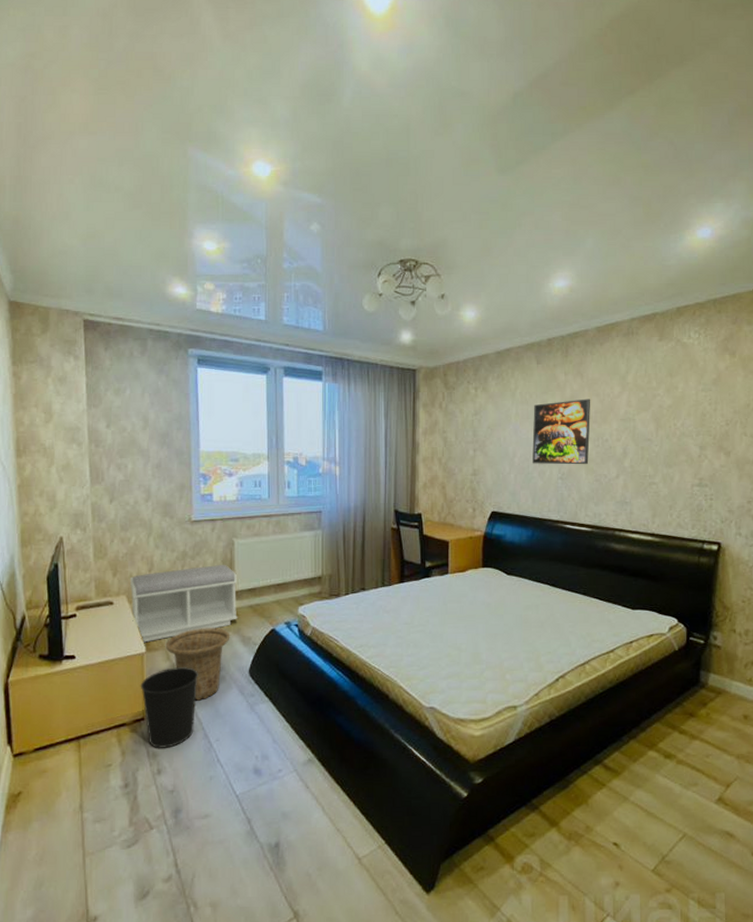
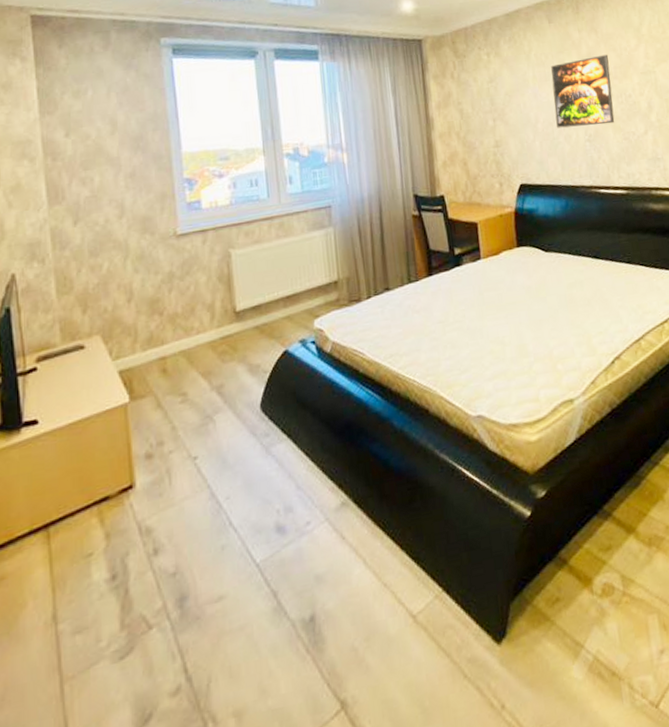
bench: present [129,564,238,643] -> none [103,281,242,391]
wastebasket: present [140,667,198,748] -> none [124,412,198,522]
basket: present [165,628,230,701] -> none [154,358,235,453]

